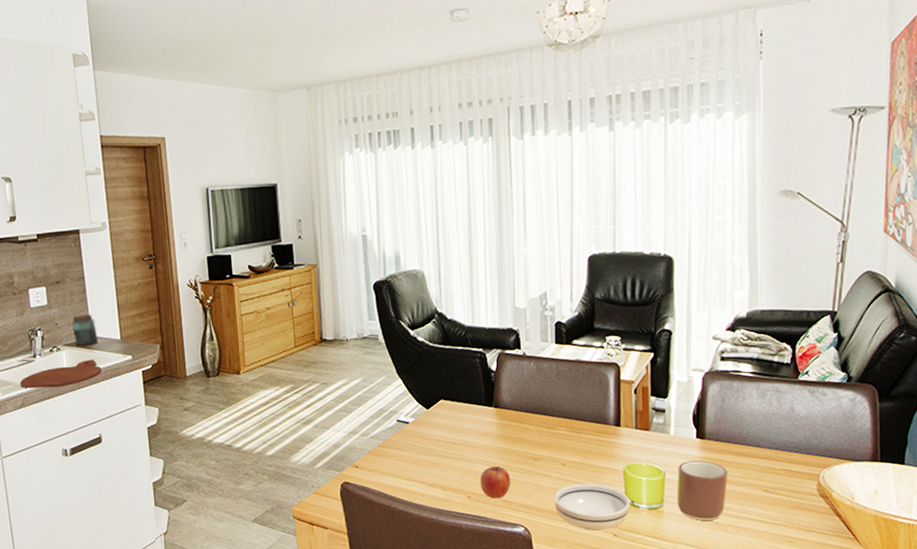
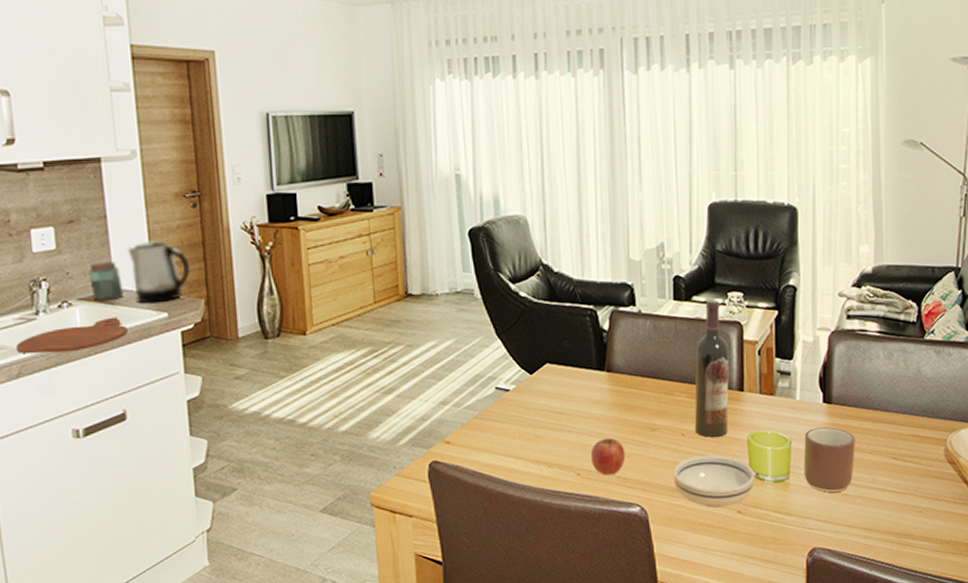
kettle: none [100,297,149,349] -> present [127,241,191,304]
wine bottle: none [574,343,607,467] -> present [694,300,730,437]

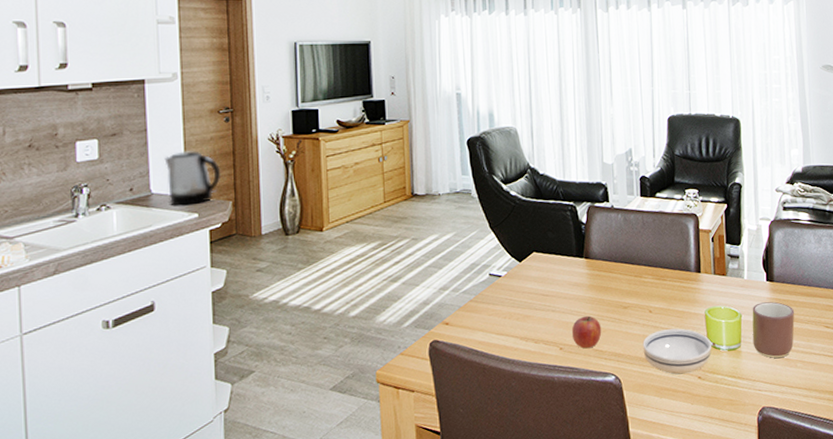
cutting board: present [15,317,128,354] -> none [54,218,160,253]
peanut butter: present [88,262,124,302] -> none [127,169,159,205]
wine bottle: present [694,300,730,437] -> none [659,196,689,313]

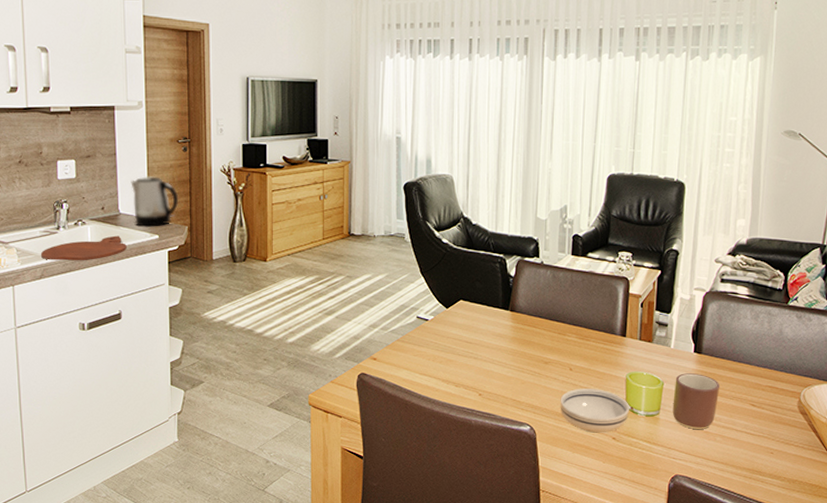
cutting board: none [54,218,160,253] -> present [40,235,127,261]
fruit: present [571,315,602,349] -> none [491,366,521,398]

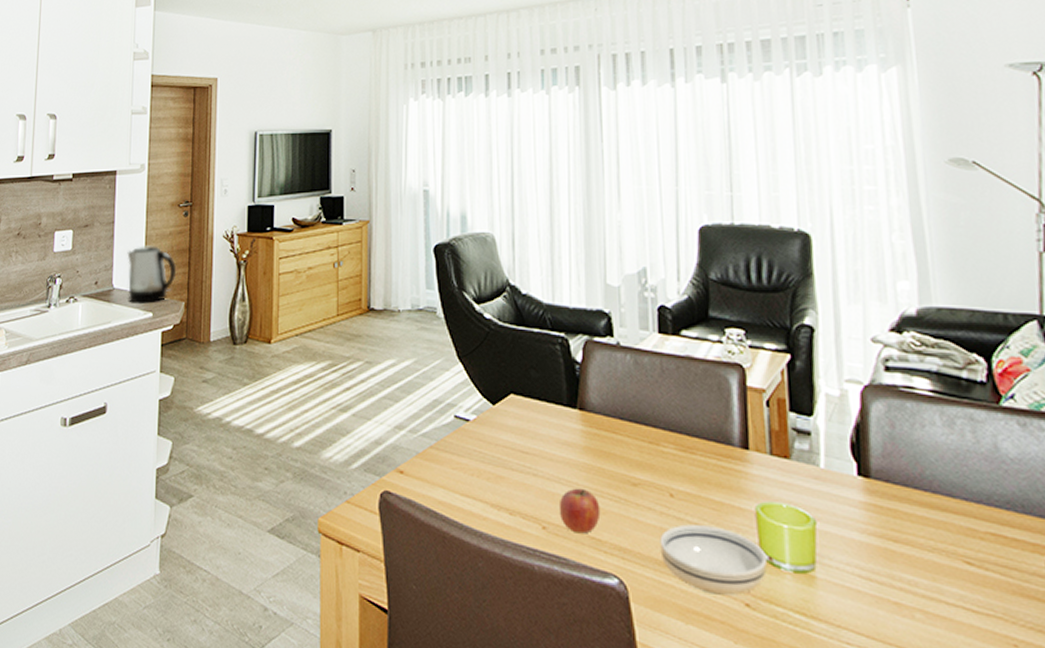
cutting board: present [40,235,127,261] -> none [28,314,118,344]
fruit: none [491,366,521,398] -> present [558,488,601,534]
mug: present [672,373,720,430] -> none [833,507,909,599]

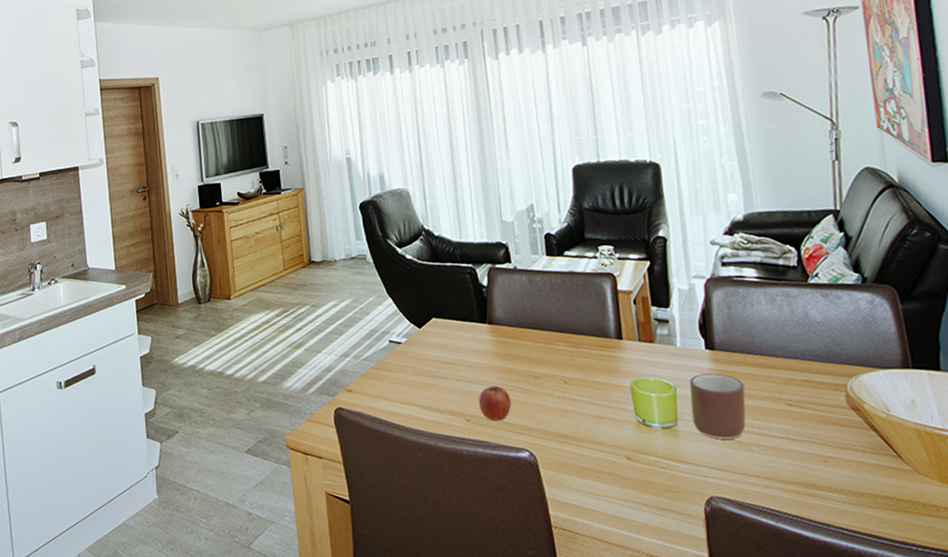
kettle: present [127,246,177,303] -> none [97,228,143,279]
bowl: present [659,524,768,595] -> none [558,402,642,454]
mug: none [833,507,909,599] -> present [689,373,746,440]

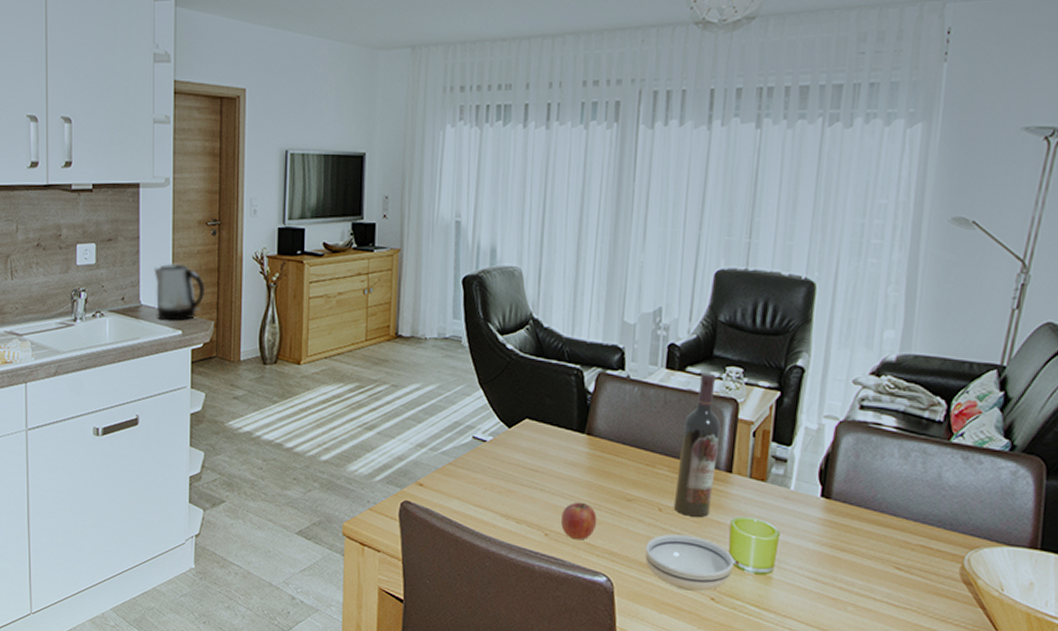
kettle: none [97,228,143,279] -> present [154,263,206,321]
bowl: none [558,402,642,454] -> present [645,534,735,591]
wine bottle: none [571,253,610,384] -> present [673,372,721,517]
mug: present [689,373,746,440] -> none [789,522,854,596]

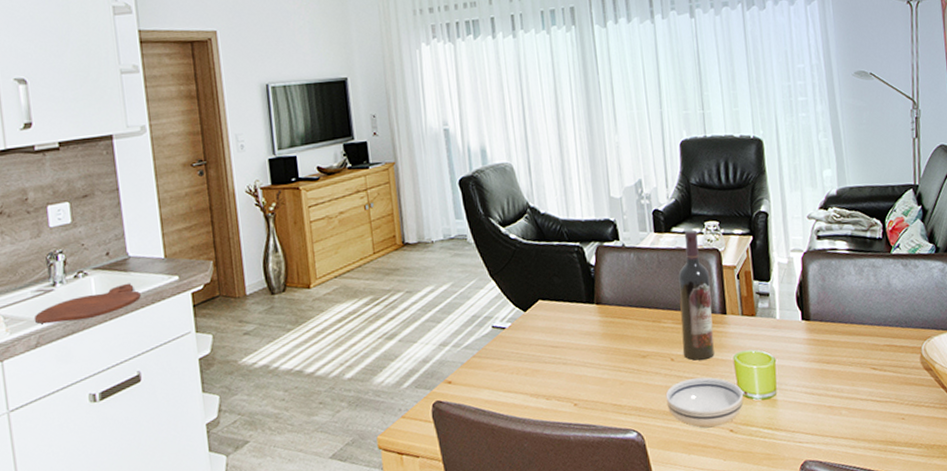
cutting board: none [55,330,147,358] -> present [33,283,141,325]
kettle: present [154,263,206,321] -> none [139,208,200,269]
fruit: present [560,502,597,540] -> none [586,367,620,404]

